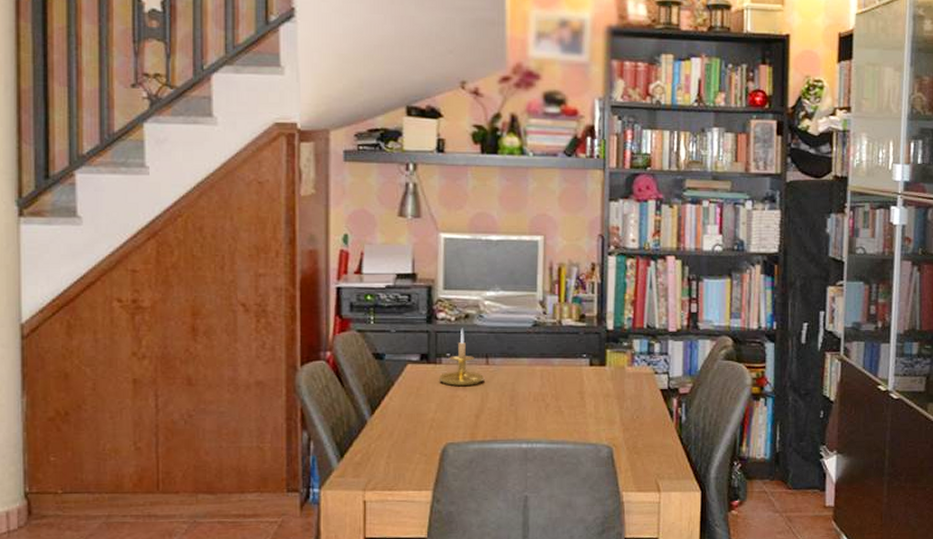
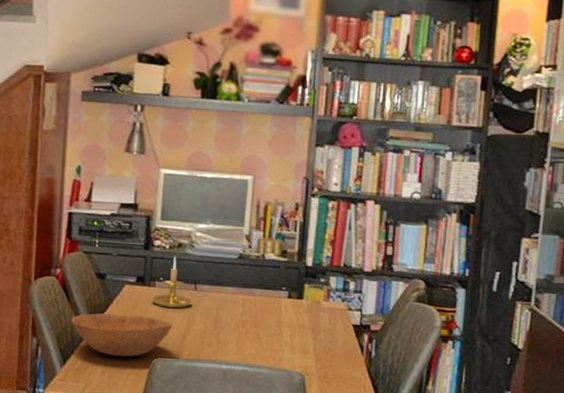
bowl: none [347,396,465,445] -> present [71,313,173,357]

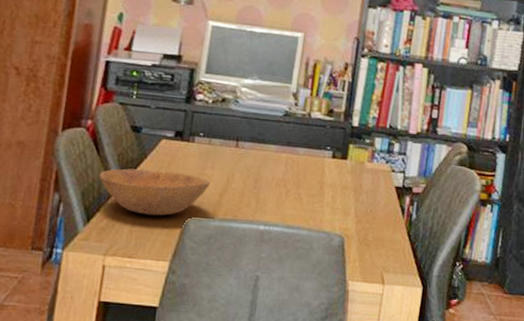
candle holder: present [151,255,192,308] -> none [189,110,233,166]

